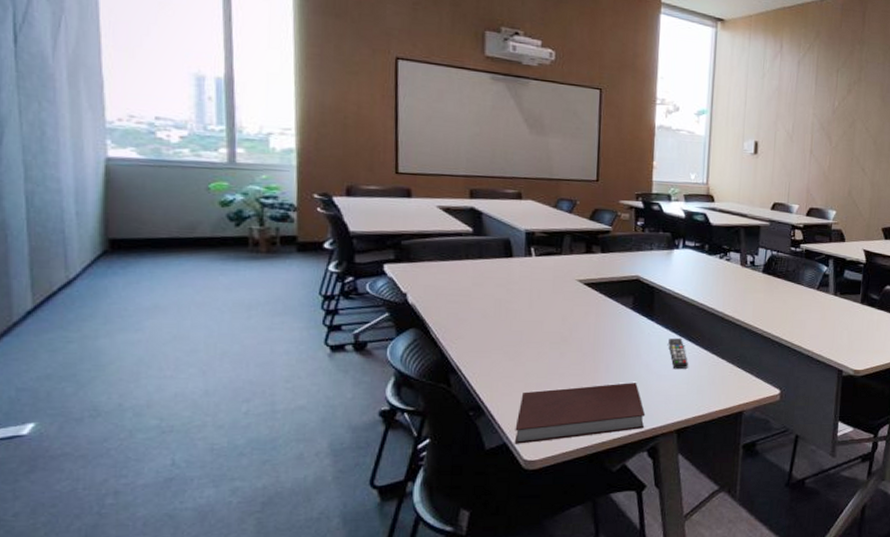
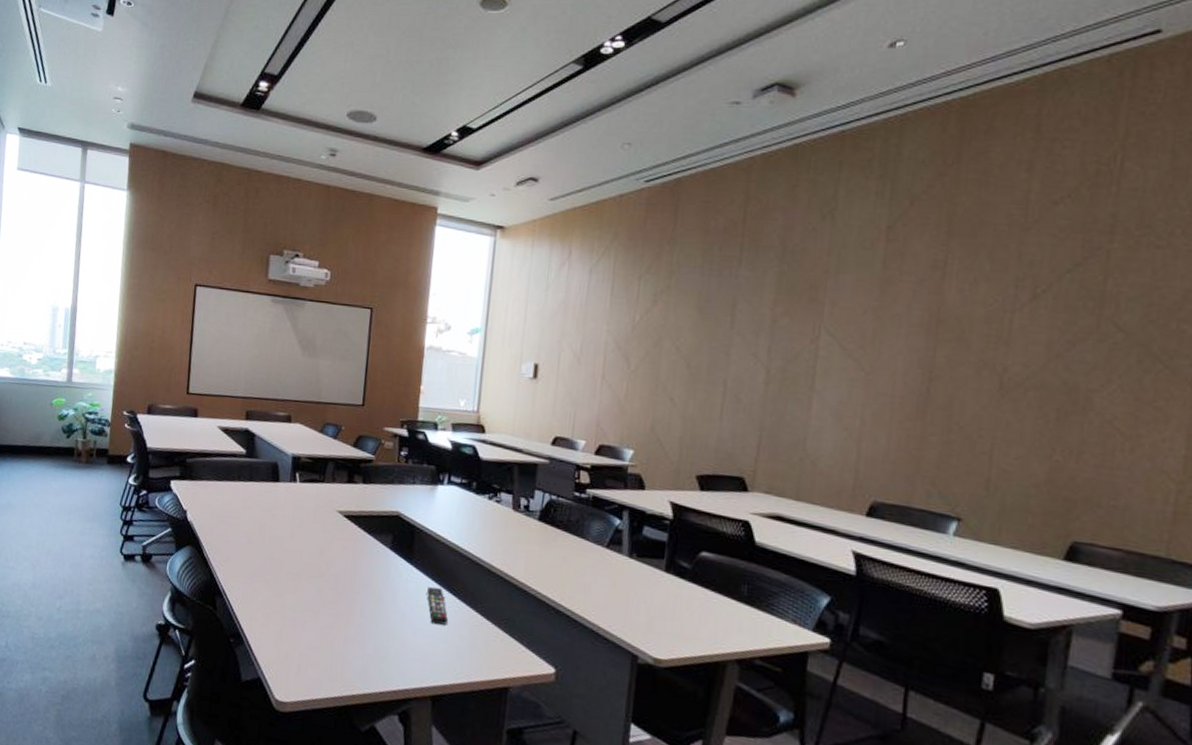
notebook: present [514,383,646,444] -> none [268,625,399,688]

